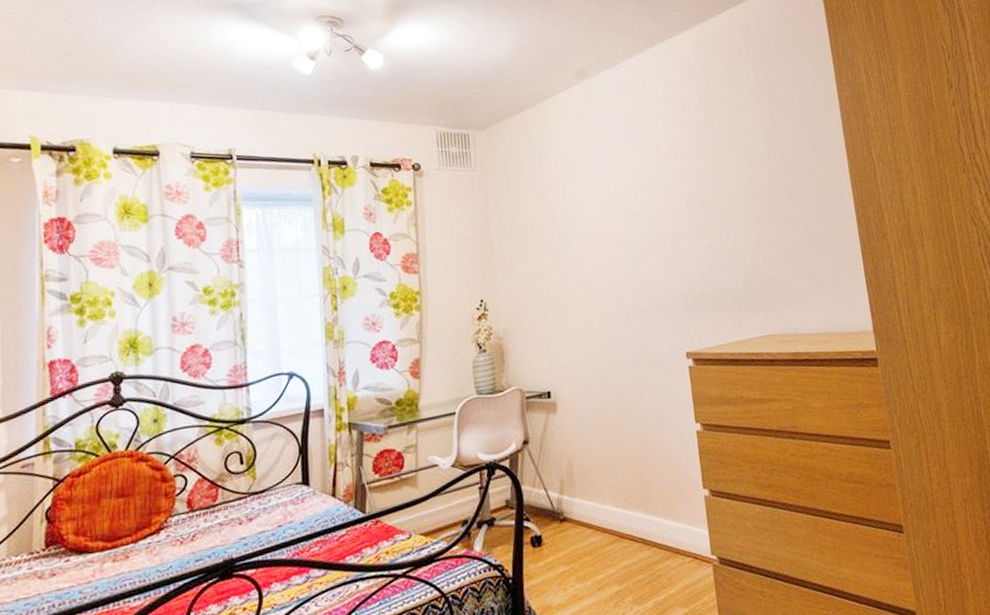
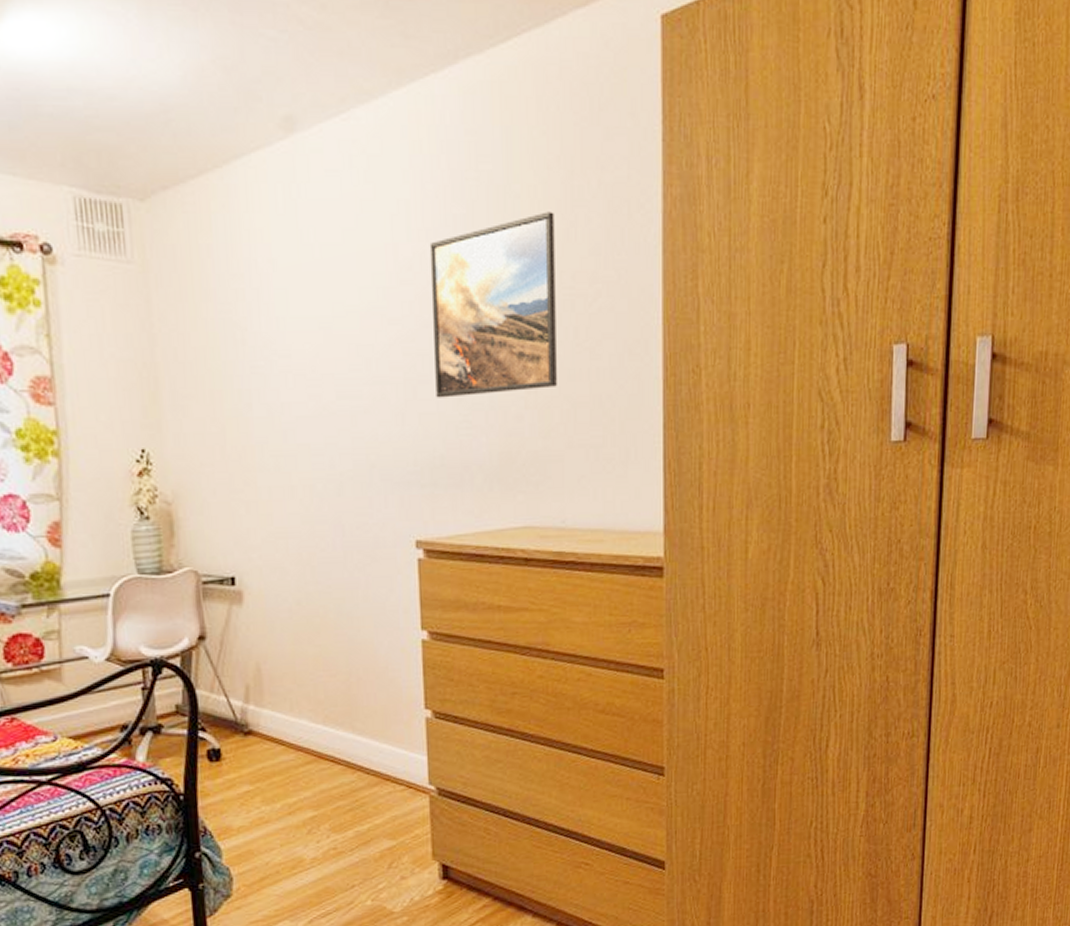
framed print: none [680,114,780,246] -> present [429,212,557,398]

